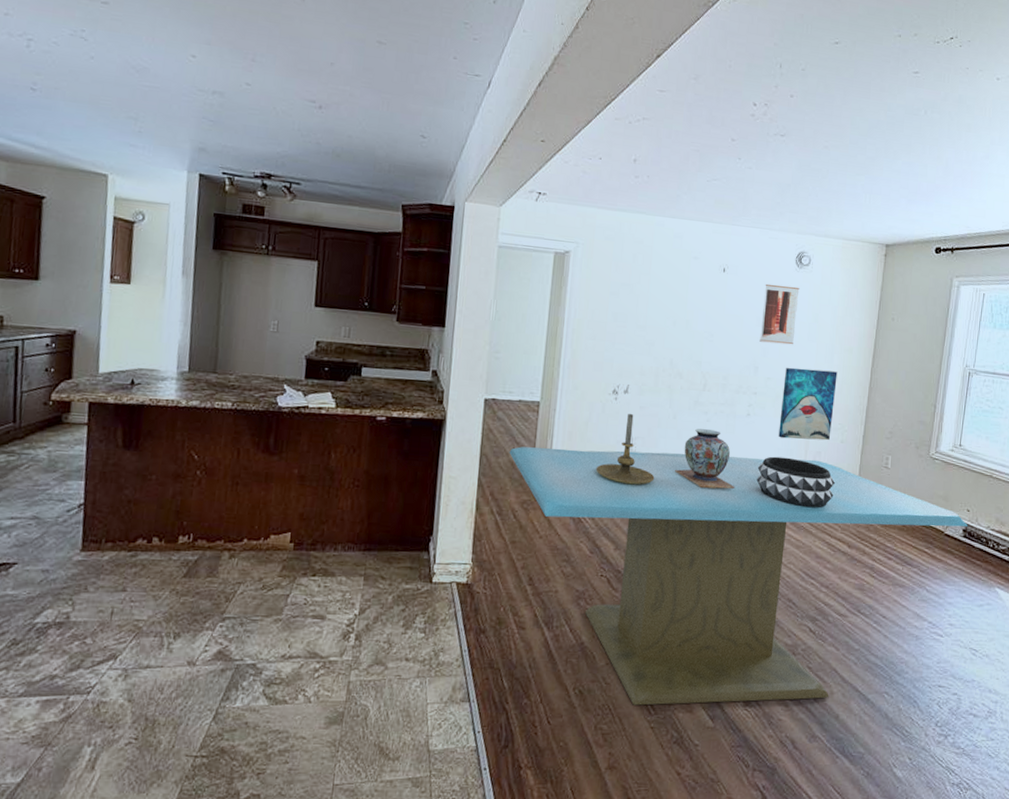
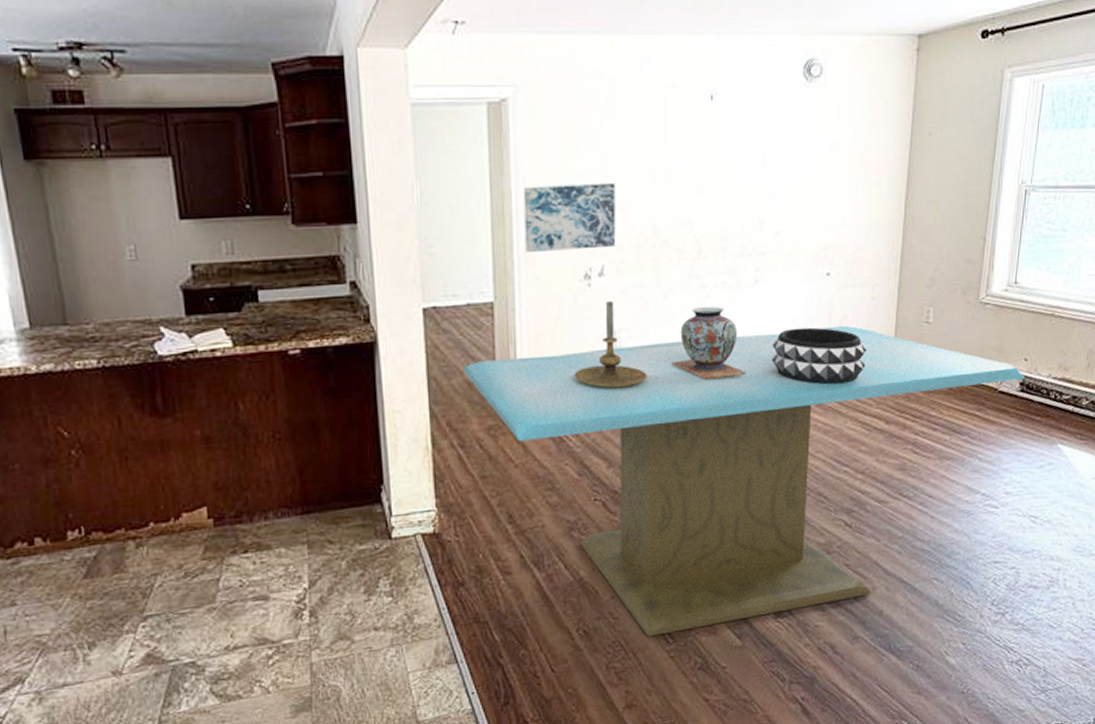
wall art: none [569,317,644,372] -> present [523,184,616,252]
wall art: present [759,283,800,345] -> none [764,107,810,187]
wall art: present [778,367,838,441] -> none [795,212,864,305]

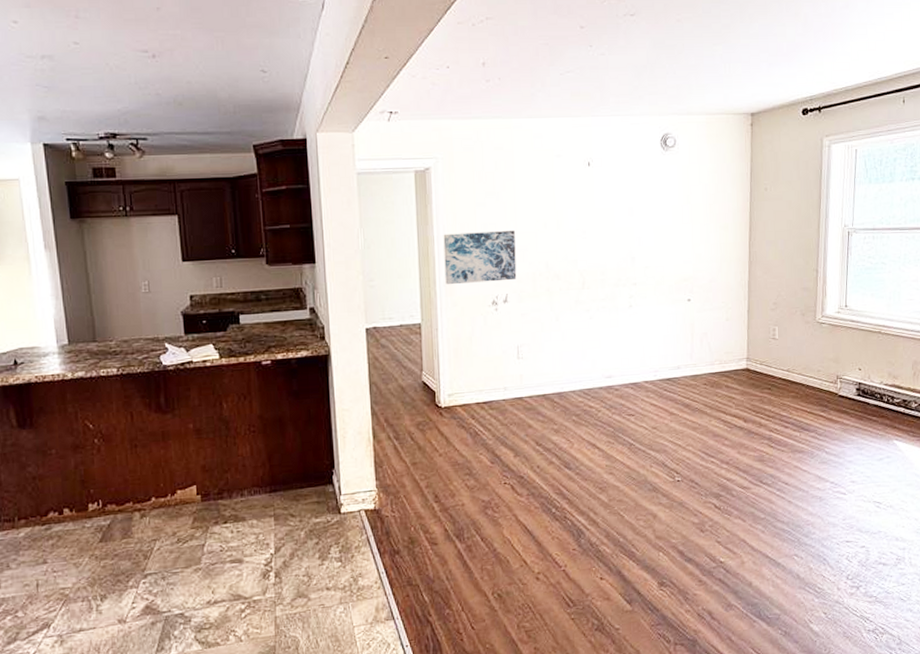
dining table: present [463,325,1026,637] -> none [397,341,861,601]
candle holder: present [574,301,647,389] -> none [485,322,545,393]
decorative vase: present [671,306,747,379] -> none [564,326,626,385]
decorative bowl: present [771,327,867,385] -> none [645,343,725,390]

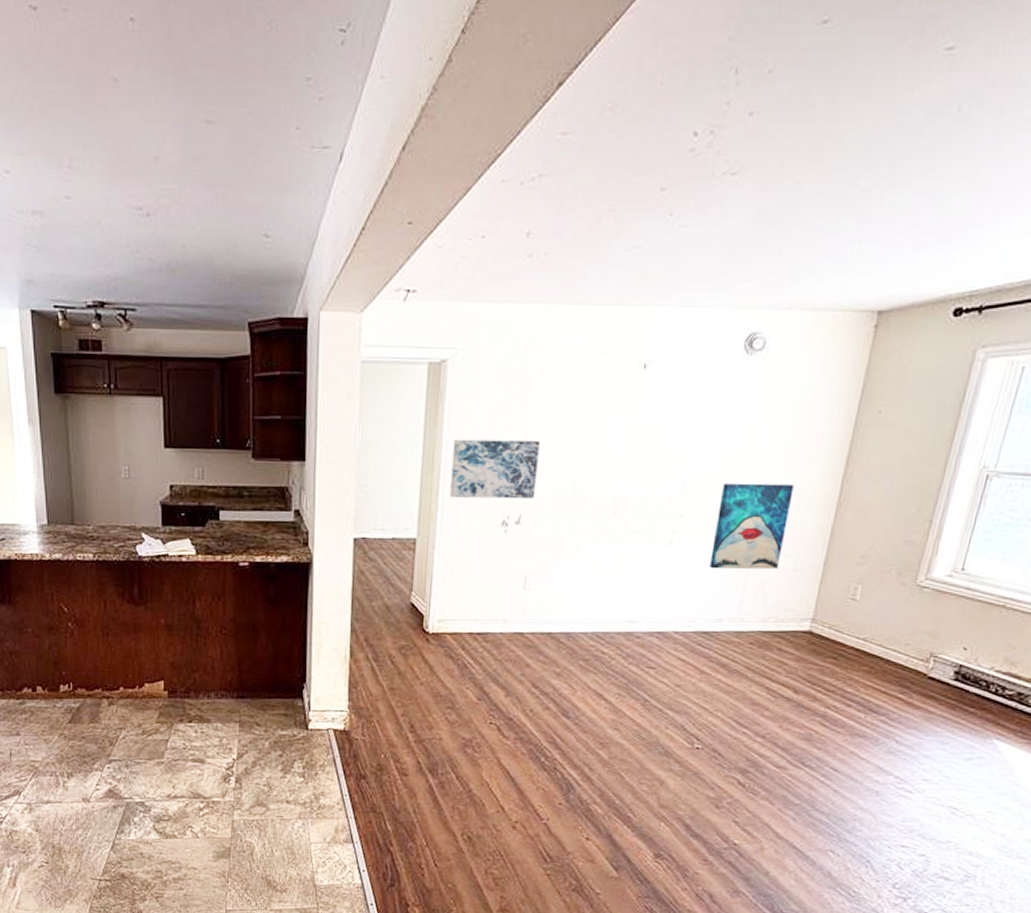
wall art: none [662,250,716,325] -> present [709,482,794,570]

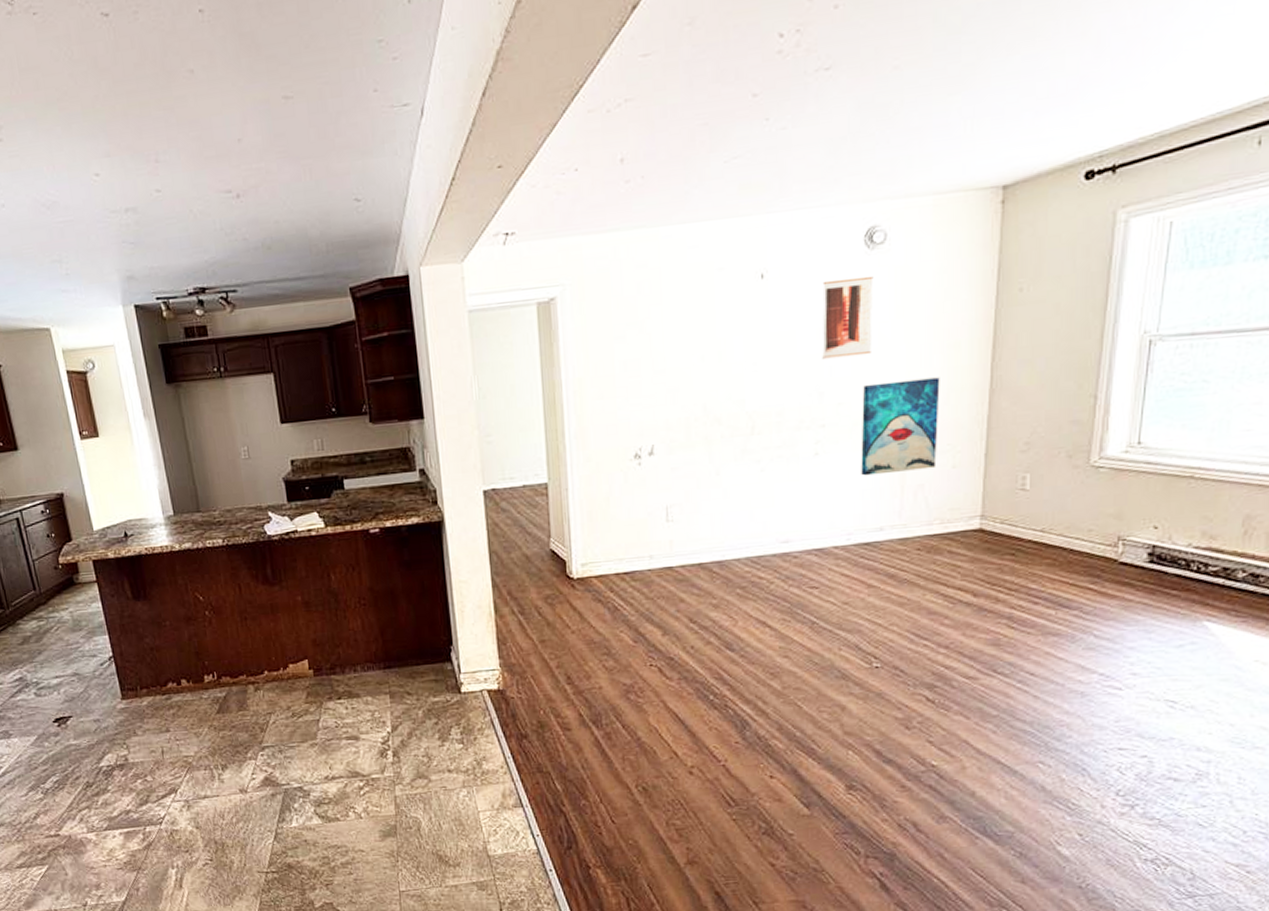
wall art: present [450,439,540,499] -> none [573,367,666,436]
wall art: none [689,379,748,455] -> present [822,275,874,359]

